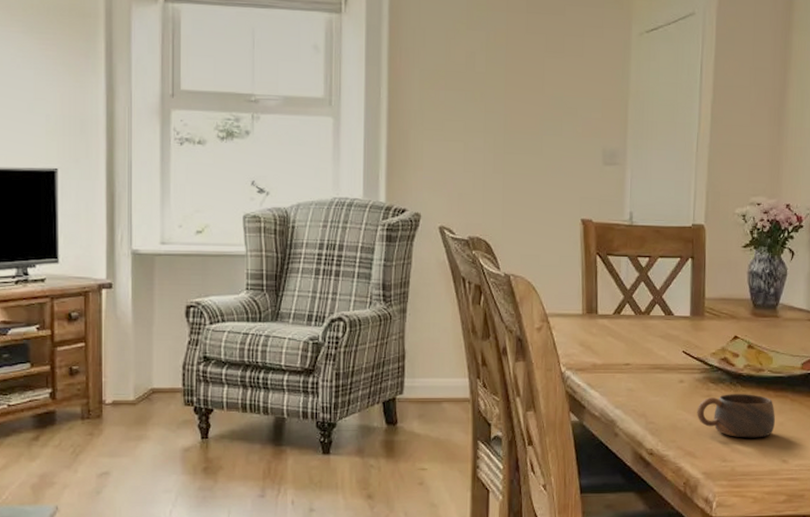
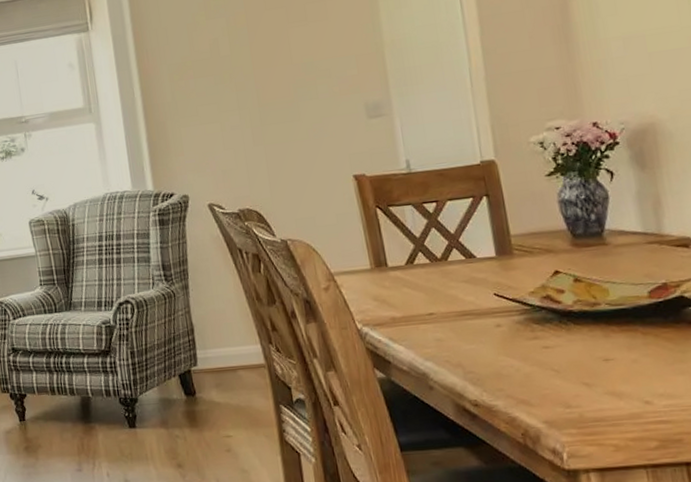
cup: present [697,394,775,438] -> none [523,331,627,380]

